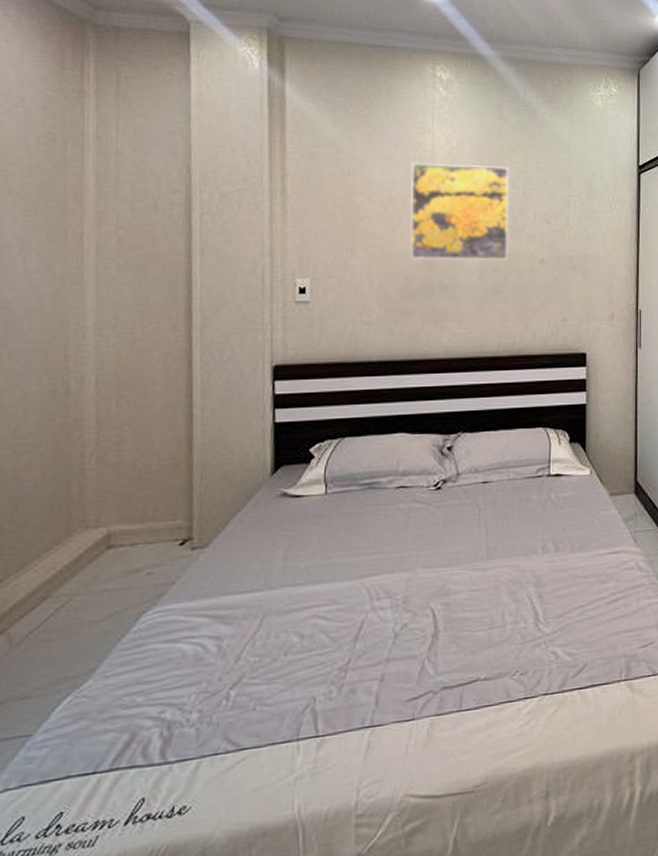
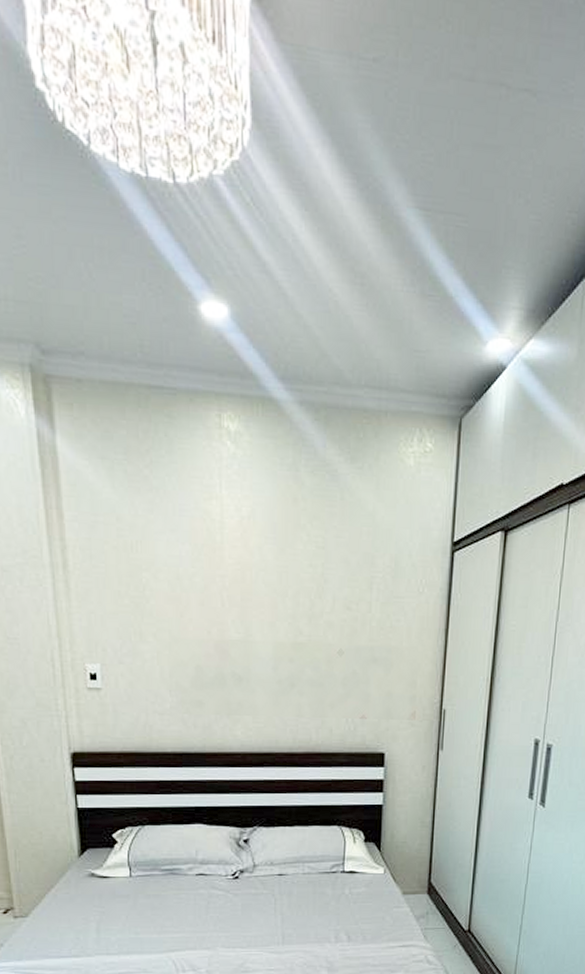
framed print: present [410,162,510,261] -> none [197,534,307,650]

